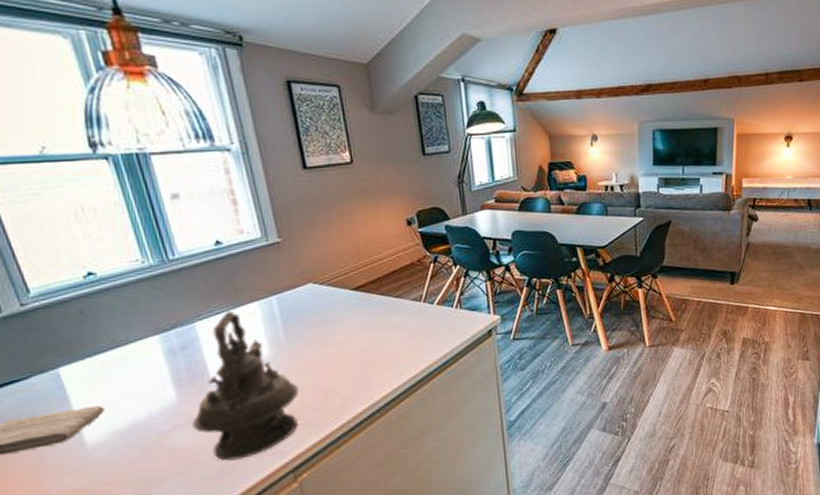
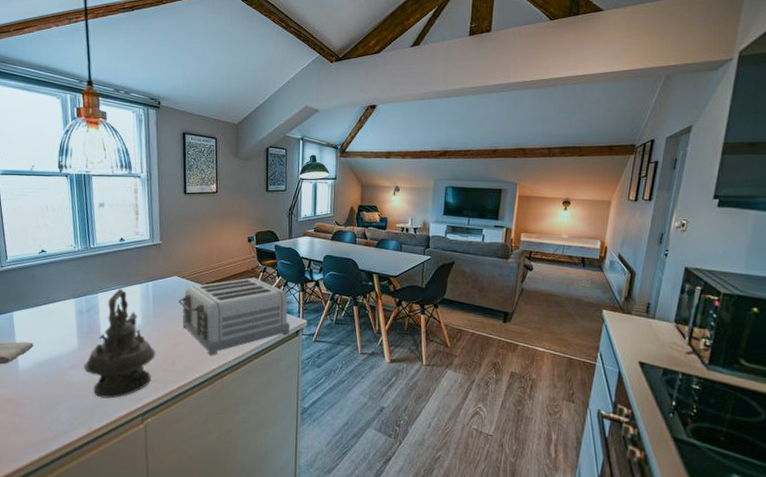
toaster: none [320,271,481,380] -> present [178,277,290,356]

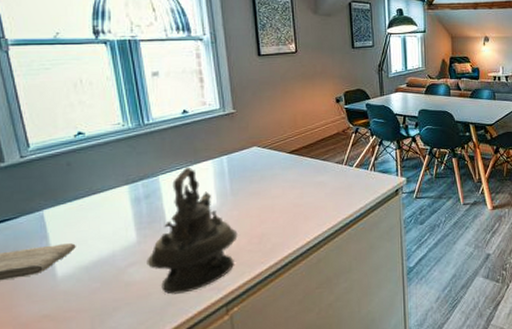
toaster: present [178,277,290,356] -> none [260,139,389,228]

